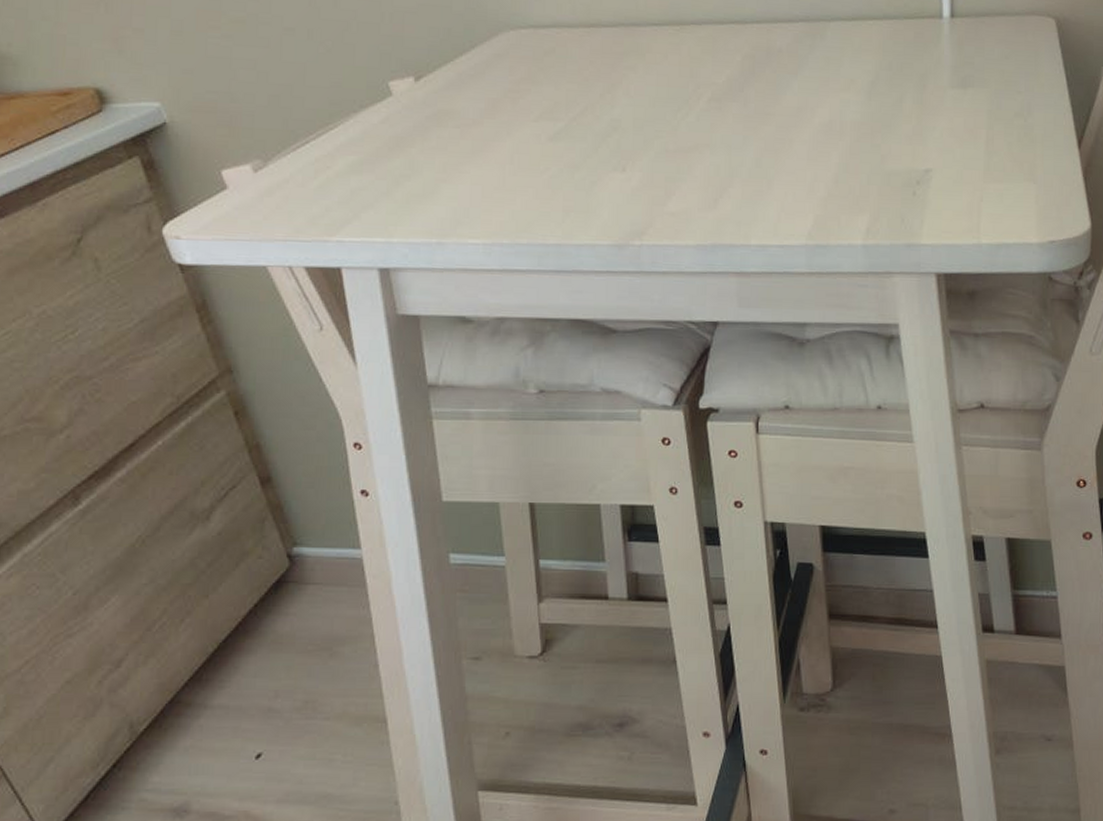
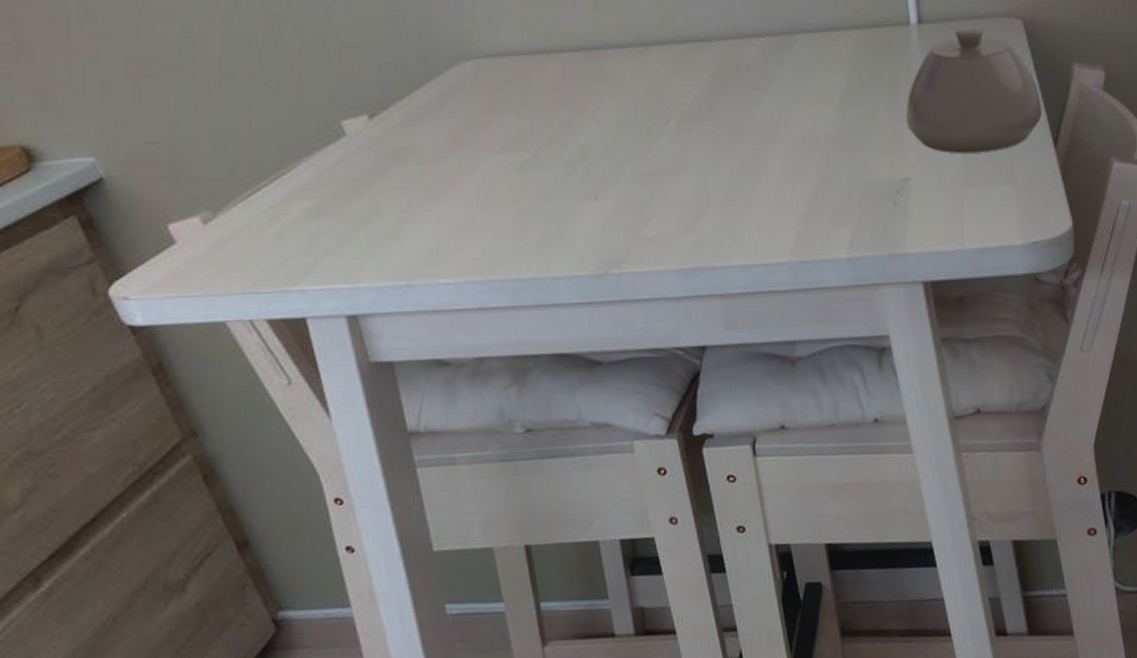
sugar bowl: none [932,23,1068,149] -> present [906,27,1042,153]

